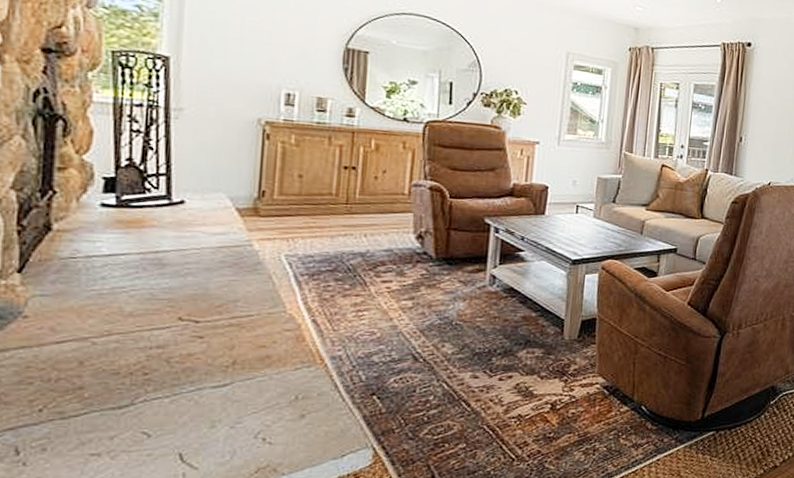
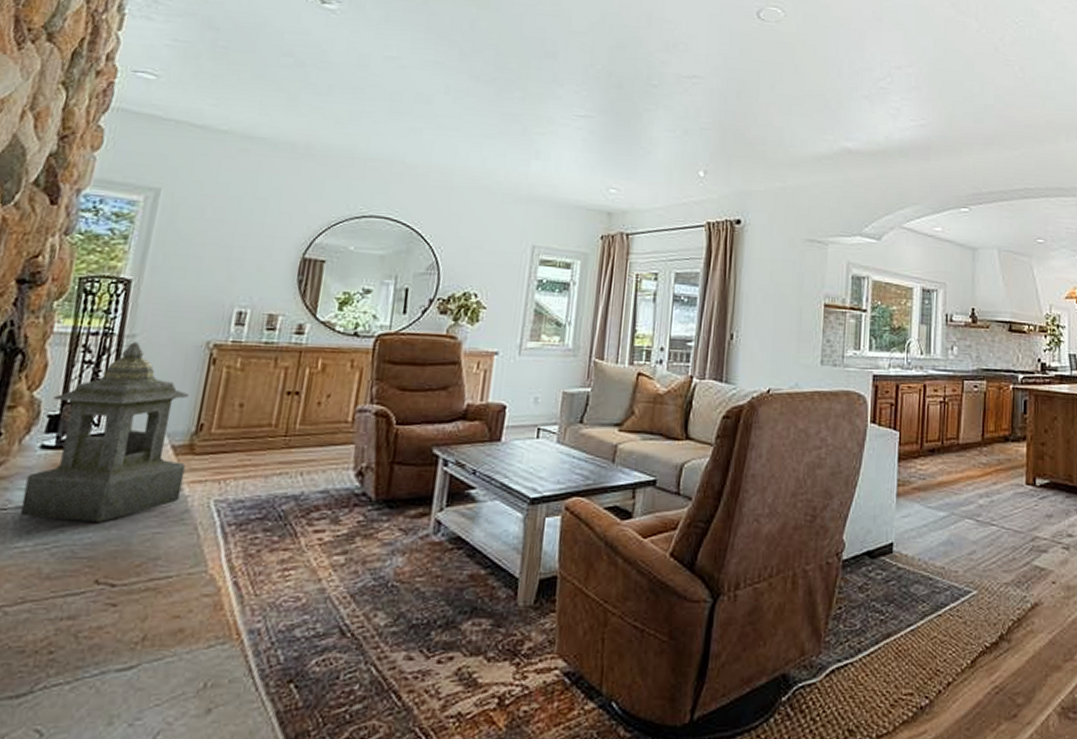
lantern: none [90,115,253,271] -> present [19,342,189,522]

